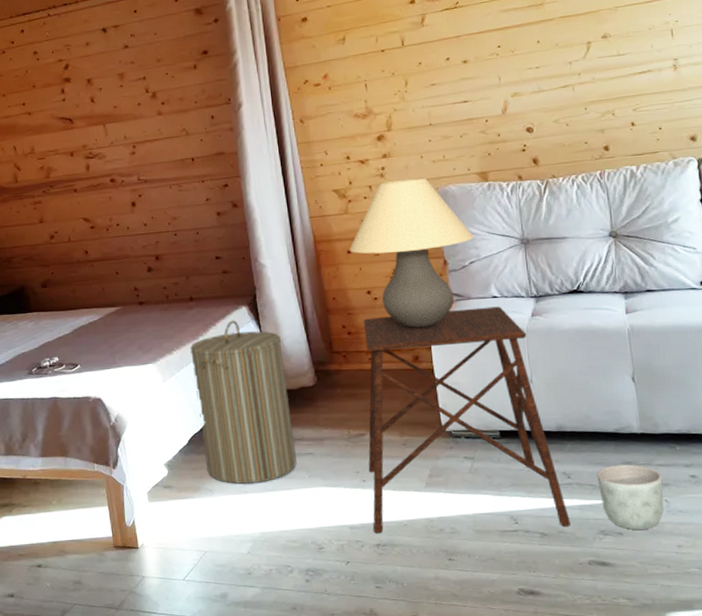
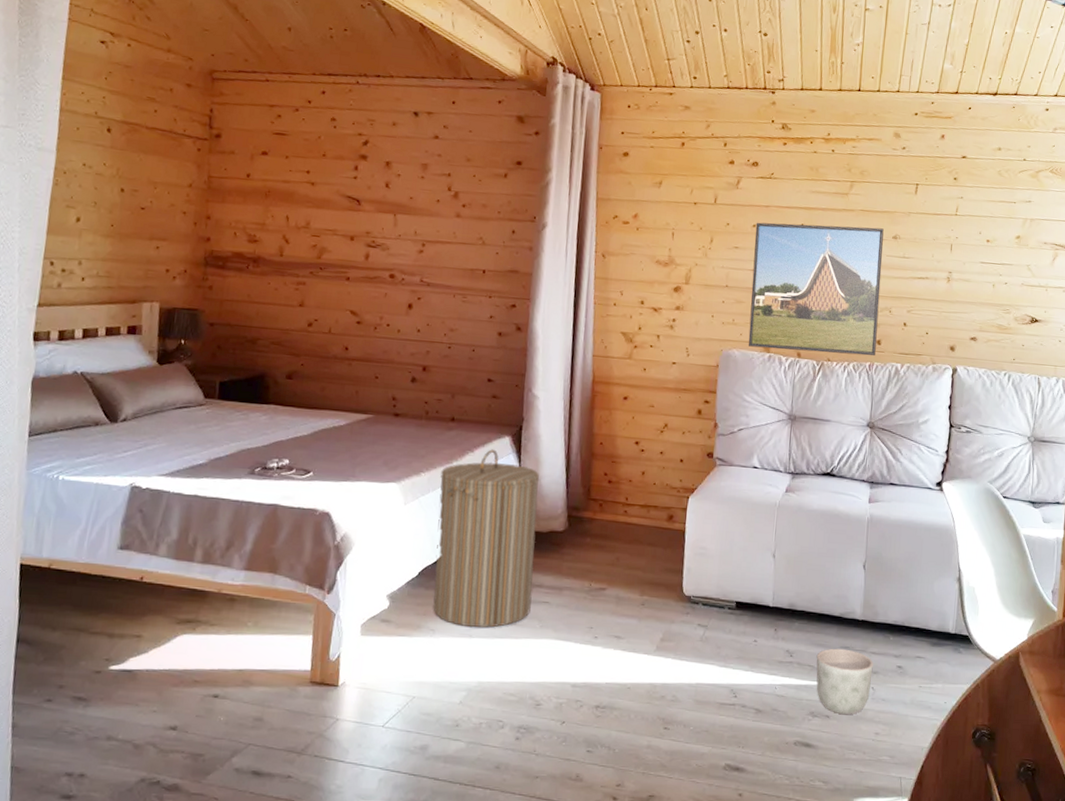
table lamp: present [349,177,474,328] -> none [625,334,747,487]
side table: present [364,306,572,534] -> none [596,469,786,705]
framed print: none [449,30,605,179] -> present [748,222,884,356]

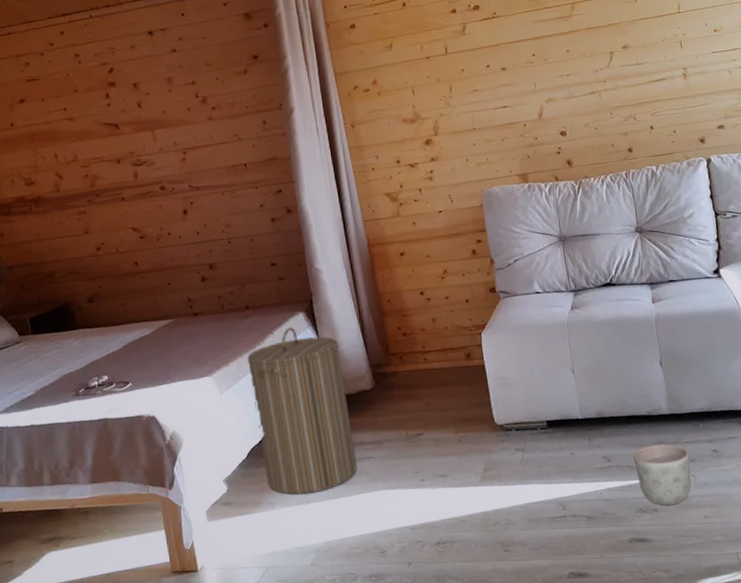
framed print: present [748,222,884,356] -> none [489,41,629,181]

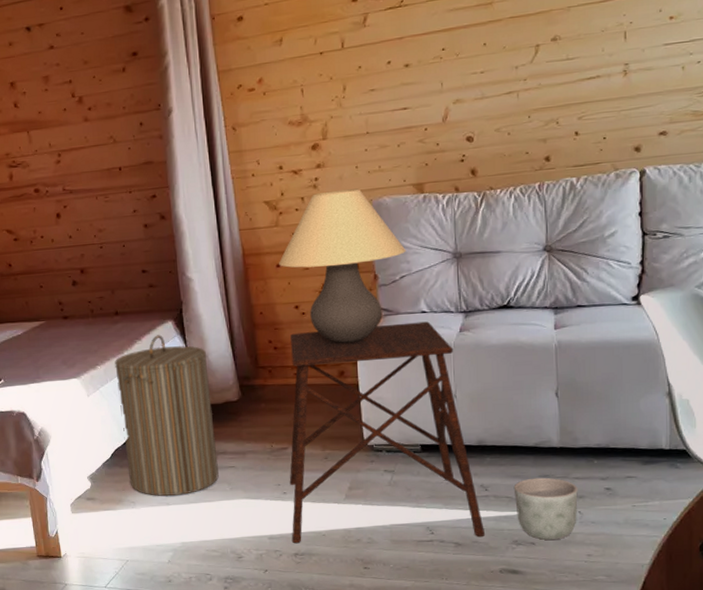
table lamp: none [401,179,518,327] -> present [278,188,406,343]
side table: none [418,301,613,532] -> present [289,321,486,544]

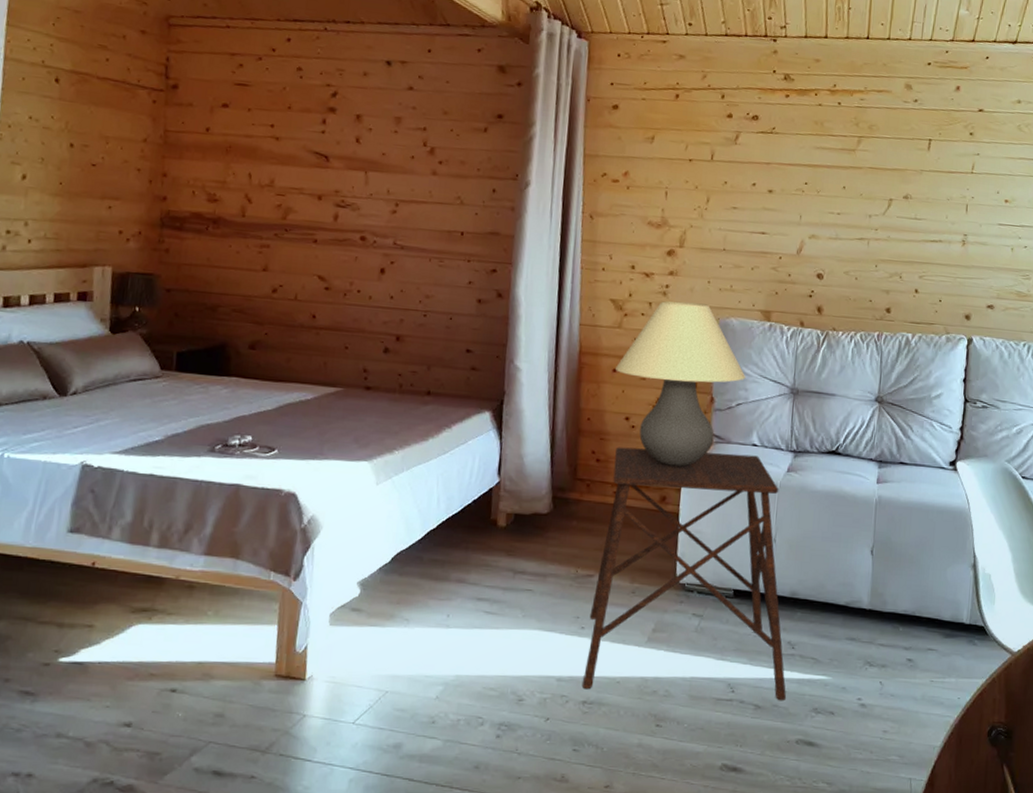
laundry hamper: present [115,335,219,496] -> none [407,425,522,617]
planter: present [513,477,578,540] -> none [820,640,882,711]

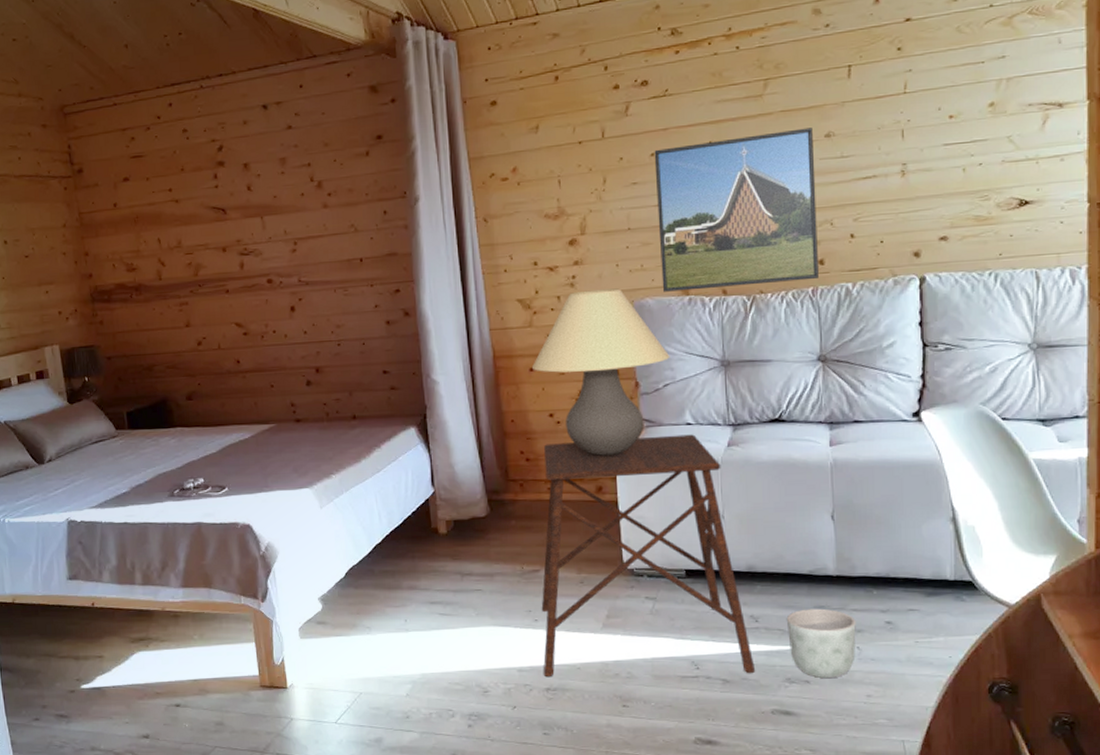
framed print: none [747,180,894,326] -> present [654,127,819,292]
planter: none [820,640,882,711] -> present [786,608,856,678]

